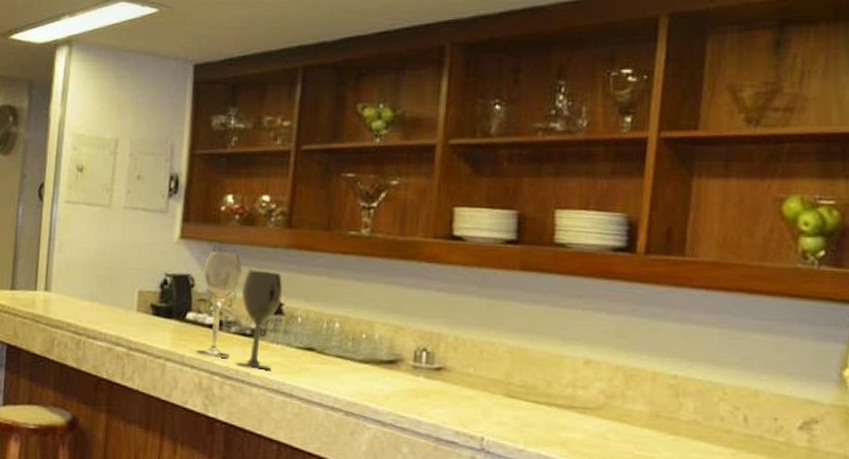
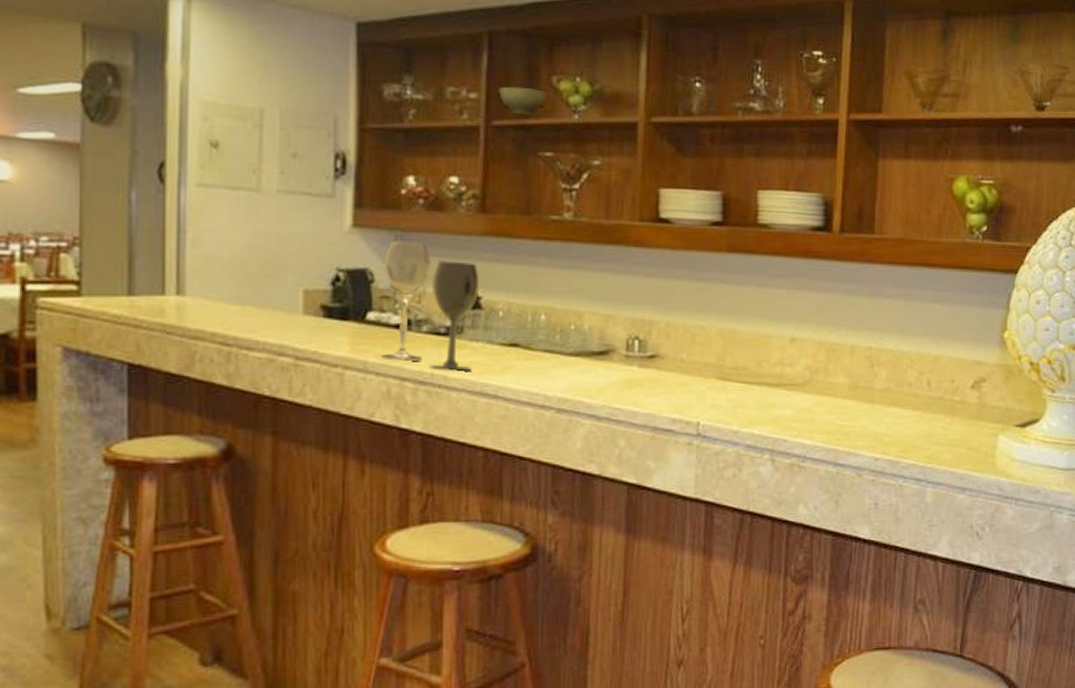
bowl: none [309,114,353,142] -> present [499,86,548,117]

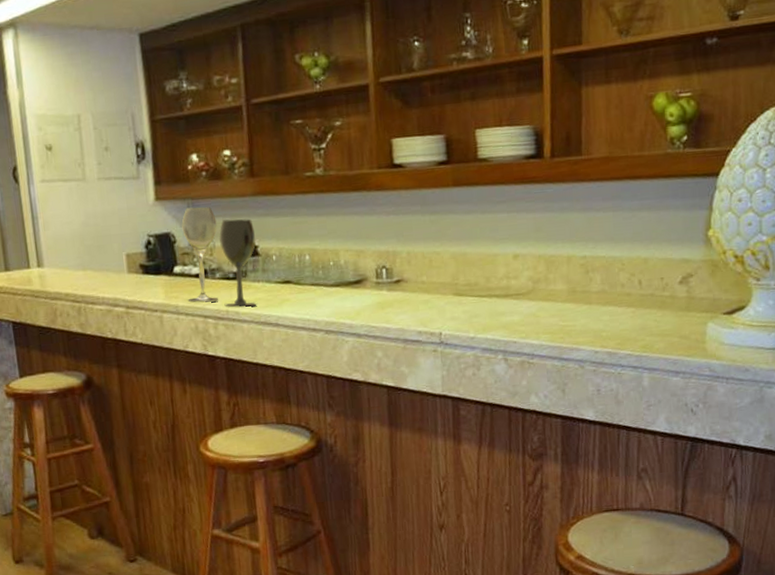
bowl: present [499,86,548,117] -> none [254,67,293,94]

